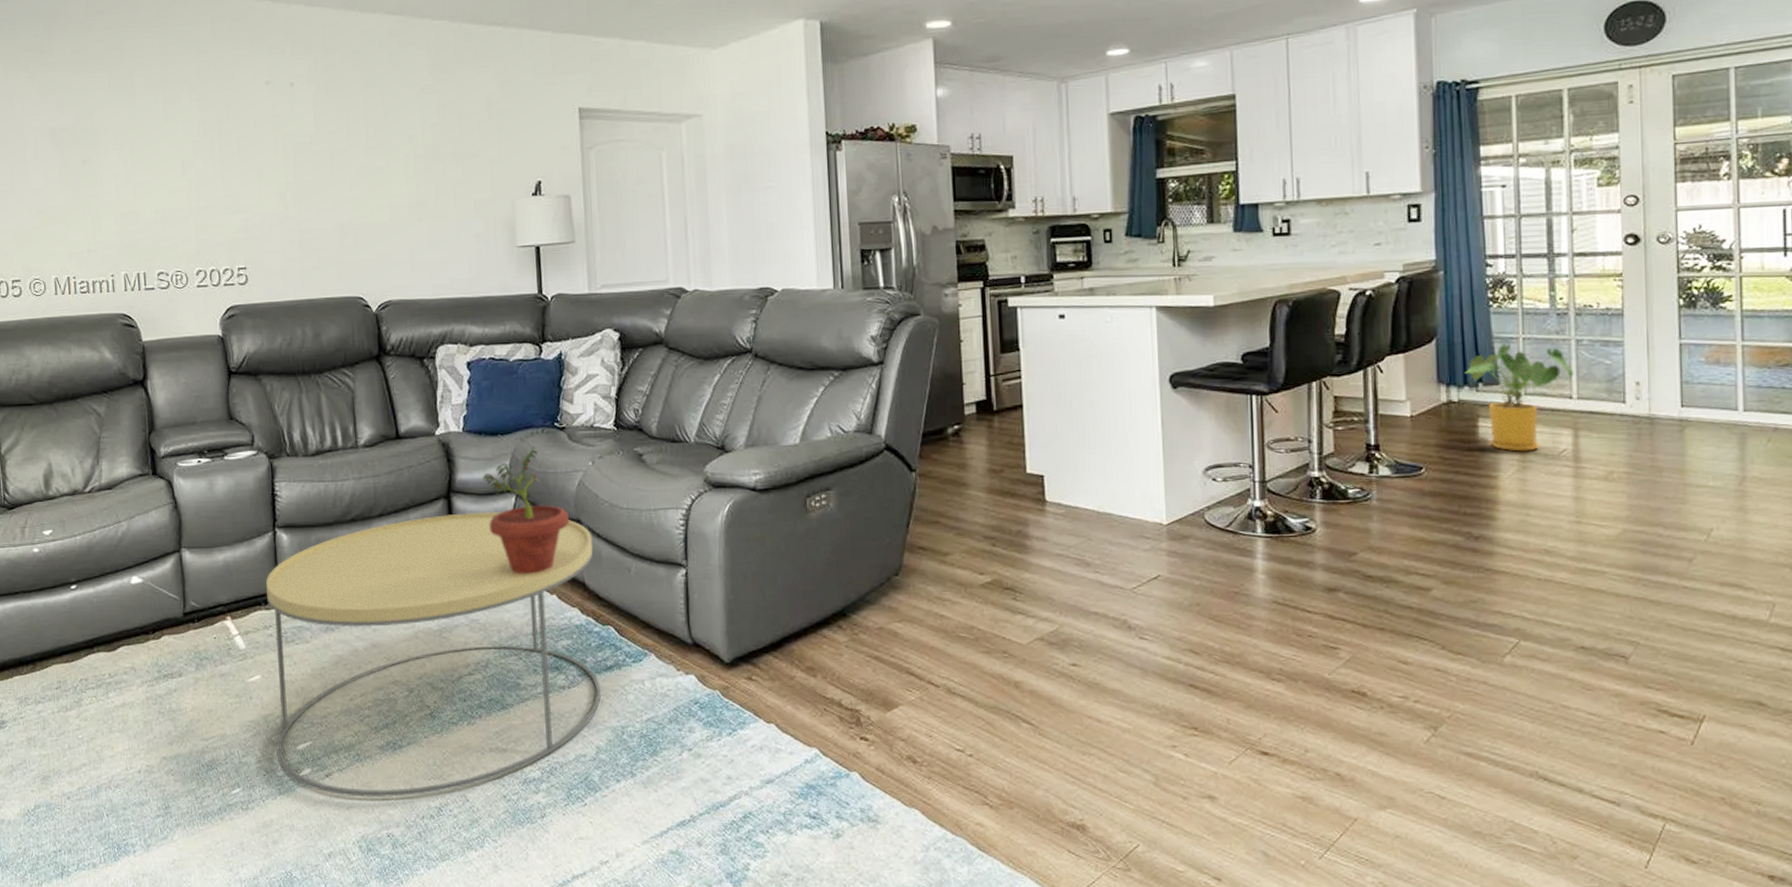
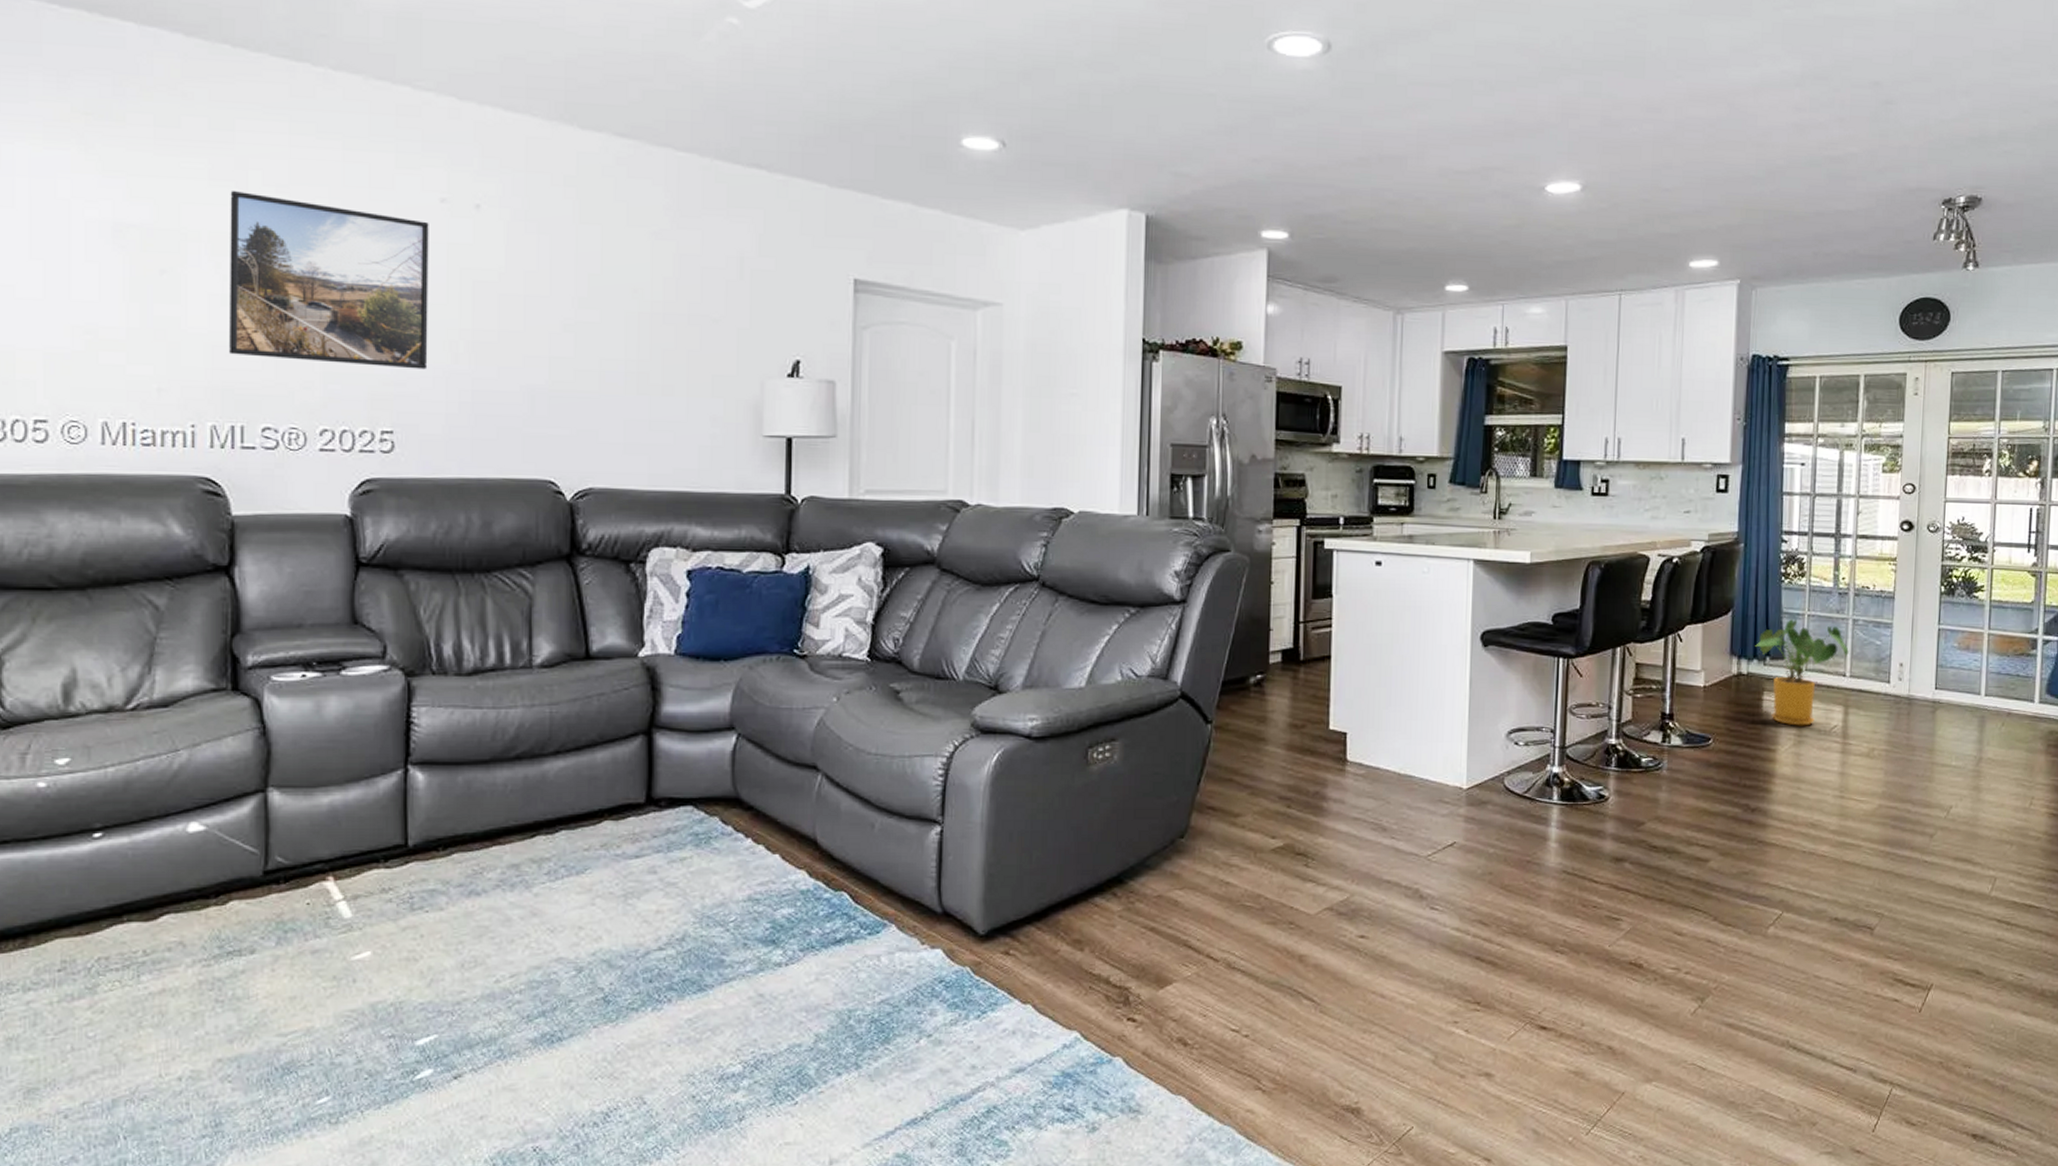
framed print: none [124,94,266,219] -> present [230,191,429,370]
coffee table: present [266,511,601,798] -> none [386,752,830,1104]
potted plant: present [482,447,569,574] -> none [695,677,803,829]

